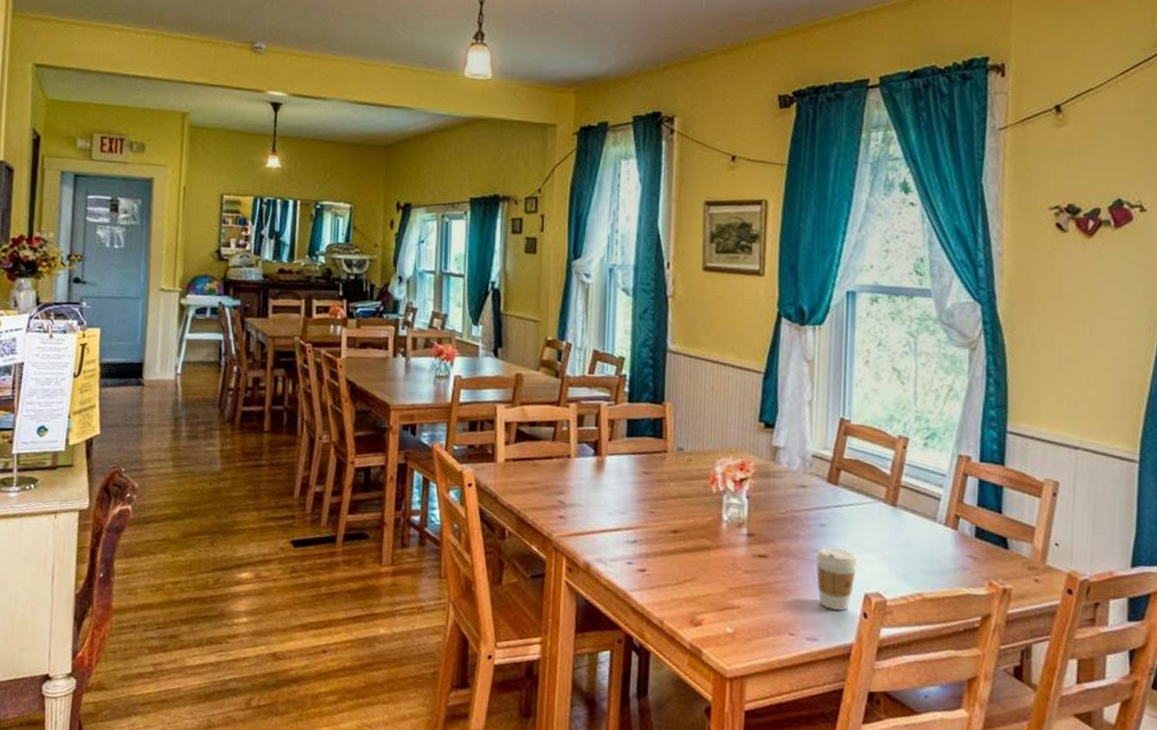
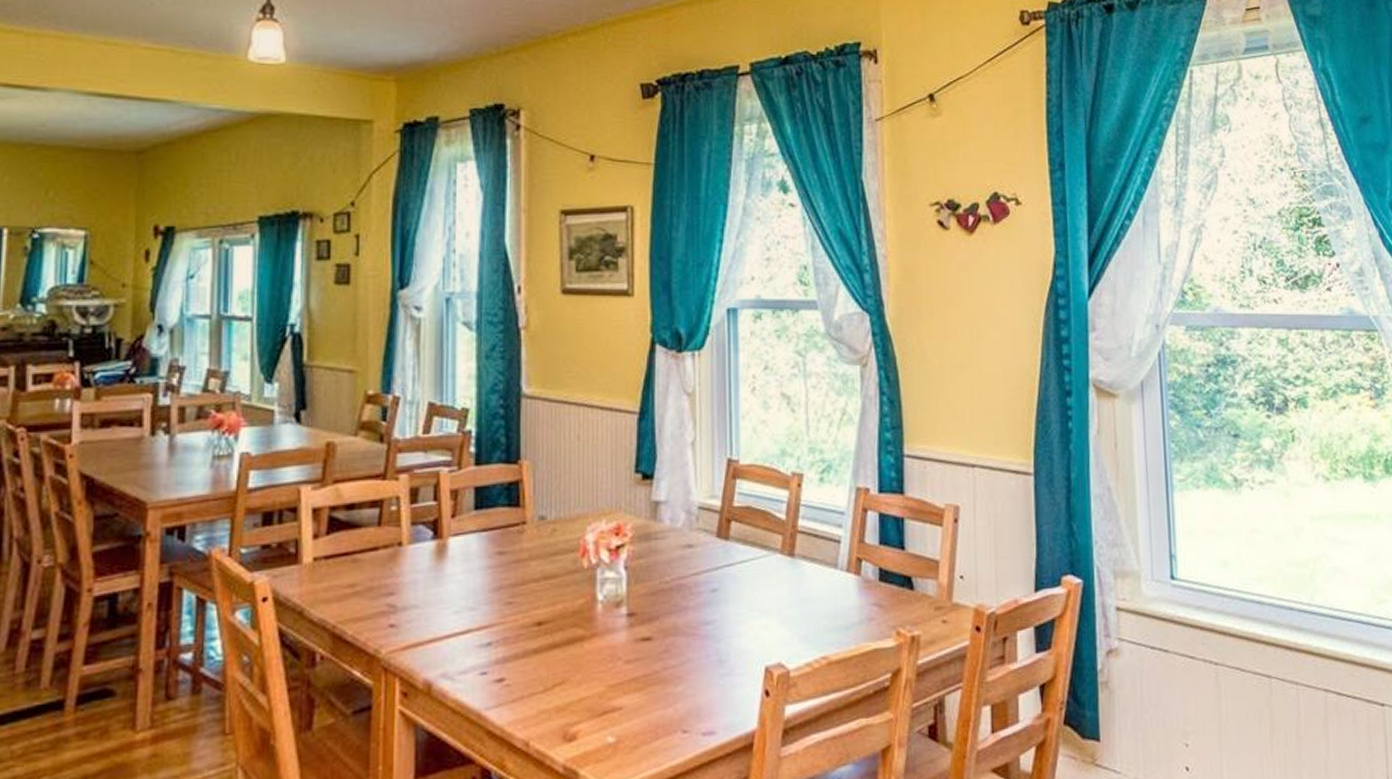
coffee cup: present [816,547,858,611] -> none [708,615,755,693]

